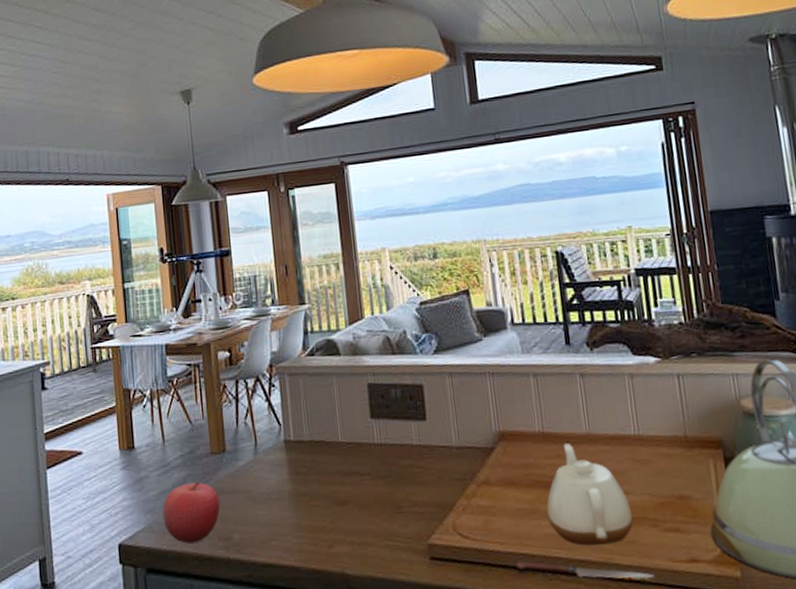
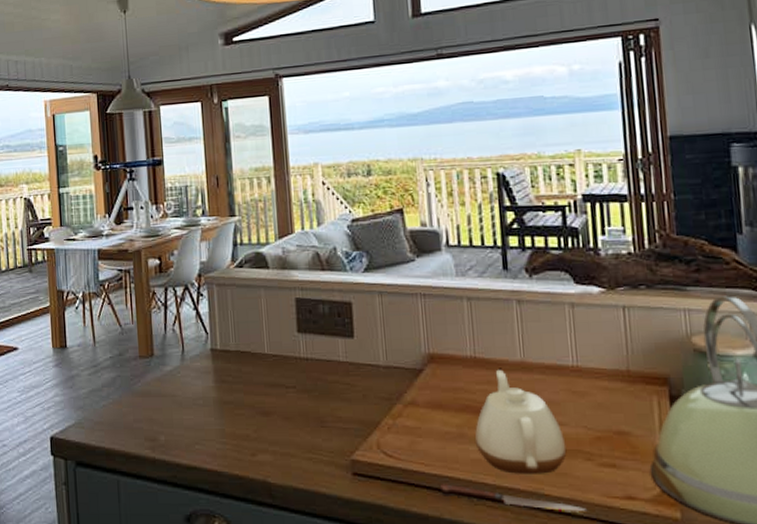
fruit: present [162,480,221,544] -> none [92,382,147,441]

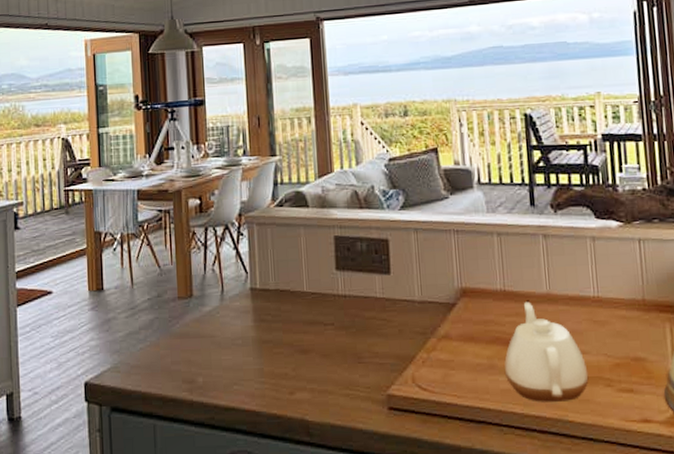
kitchen knife: present [439,484,588,512] -> none [471,414,608,437]

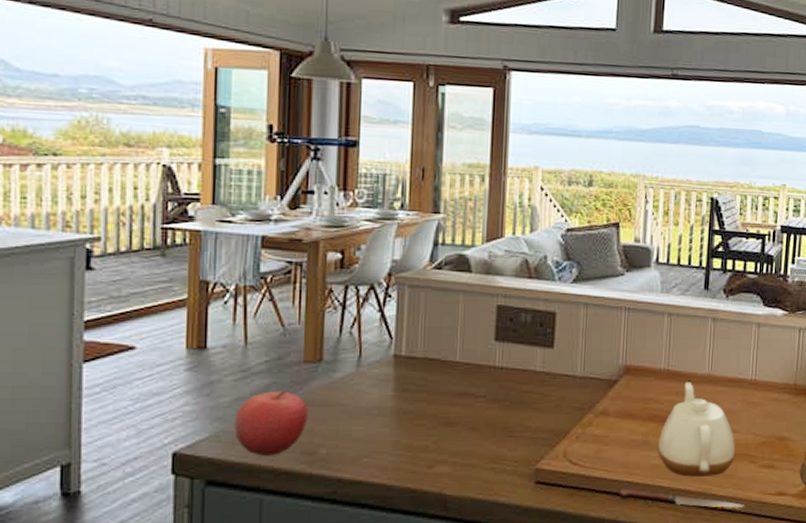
fruit: none [128,324,186,385] -> present [234,390,308,456]
kitchen knife: none [471,414,608,437] -> present [618,488,745,509]

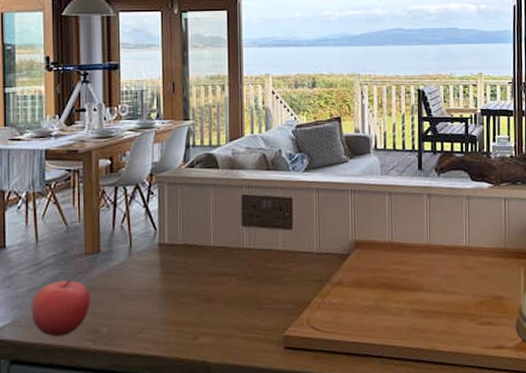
kitchen knife: present [618,488,745,509] -> none [357,349,470,363]
teapot: present [657,381,736,477] -> none [387,251,457,336]

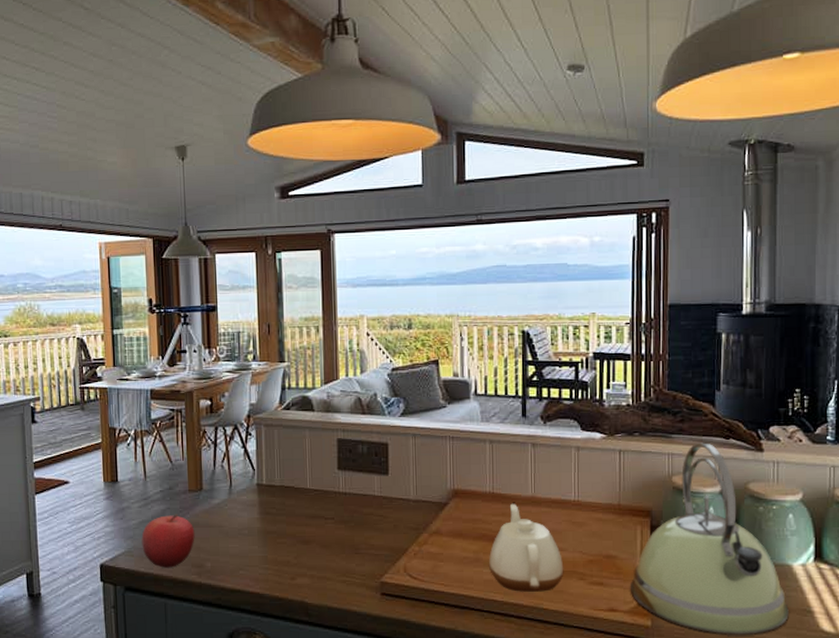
teapot: none [387,251,457,336] -> present [488,503,564,592]

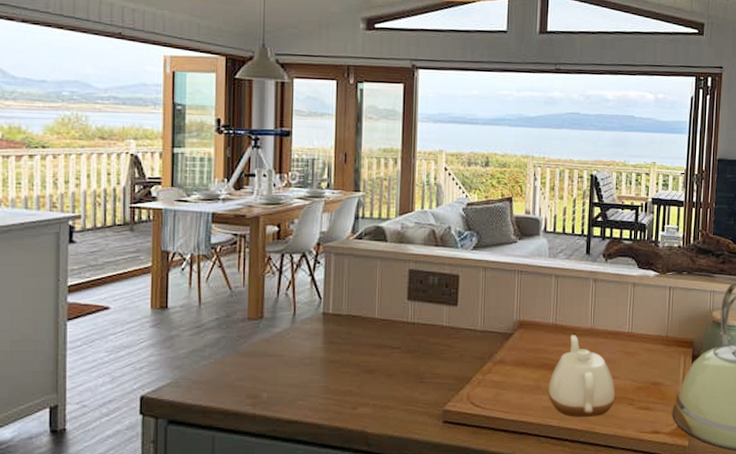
fruit: present [141,514,195,568] -> none [191,343,252,399]

